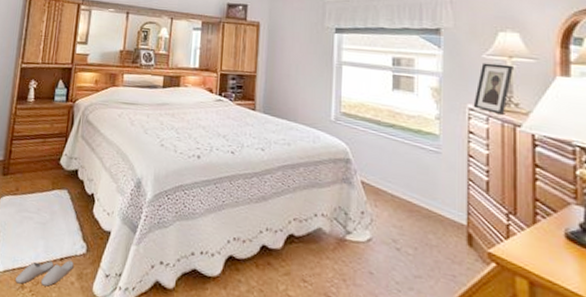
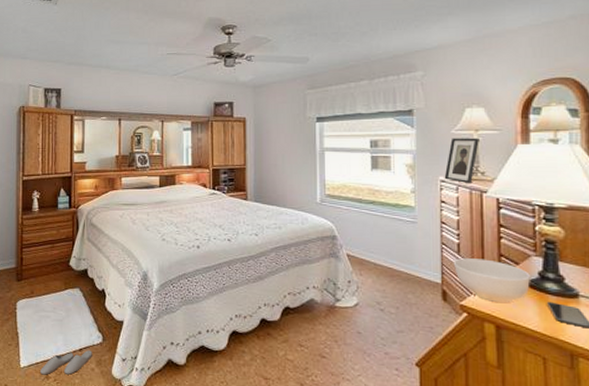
bowl: none [481,198,570,257] -> present [453,258,530,304]

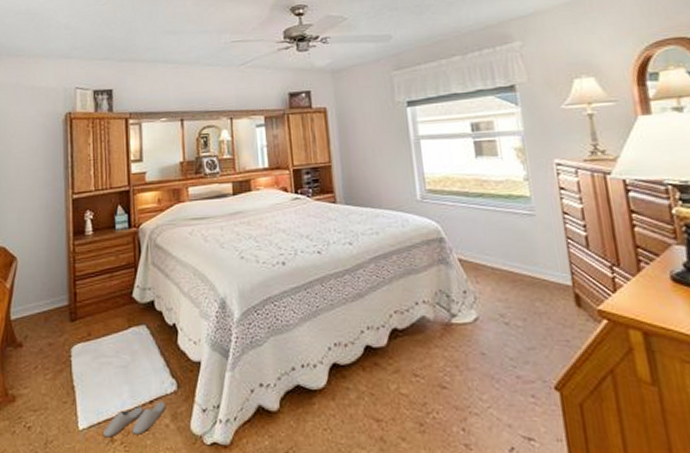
picture frame: present [444,138,479,183] -> none [559,111,595,165]
bowl: present [453,258,530,304] -> none [582,252,676,305]

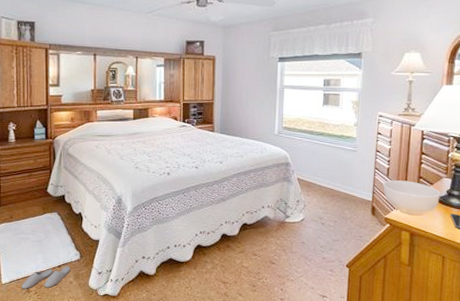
bowl: none [582,252,676,305] -> present [382,180,440,216]

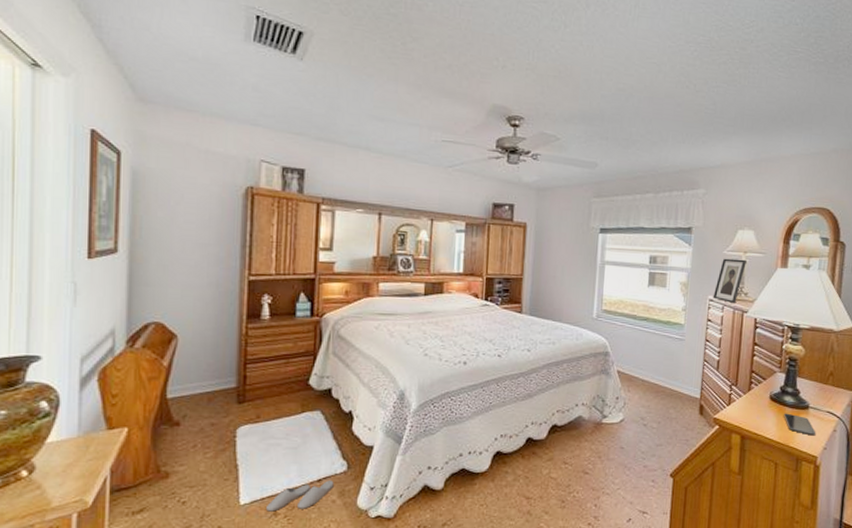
picture frame: none [382,78,414,118] -> present [713,258,747,303]
bowl: present [382,180,440,216] -> none [712,374,774,416]

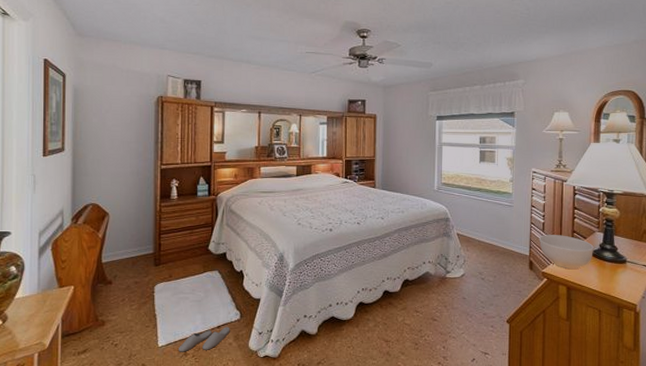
bowl: none [712,374,774,416] -> present [538,235,594,270]
picture frame: present [713,258,747,303] -> none [535,136,563,174]
smartphone: present [783,413,816,436] -> none [603,267,634,286]

